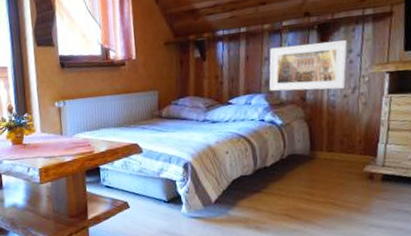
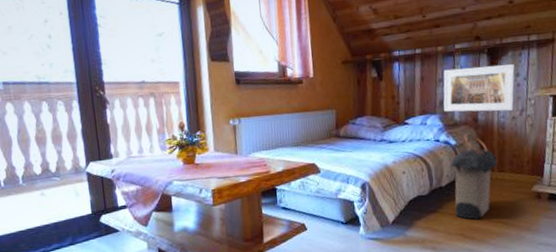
laundry hamper: none [274,112,327,200] -> present [449,133,498,220]

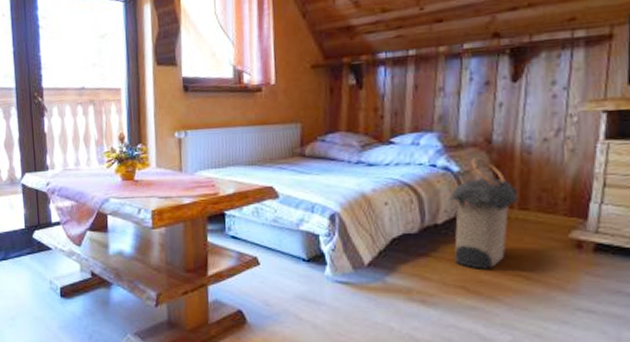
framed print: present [443,64,515,112] -> none [443,69,550,131]

